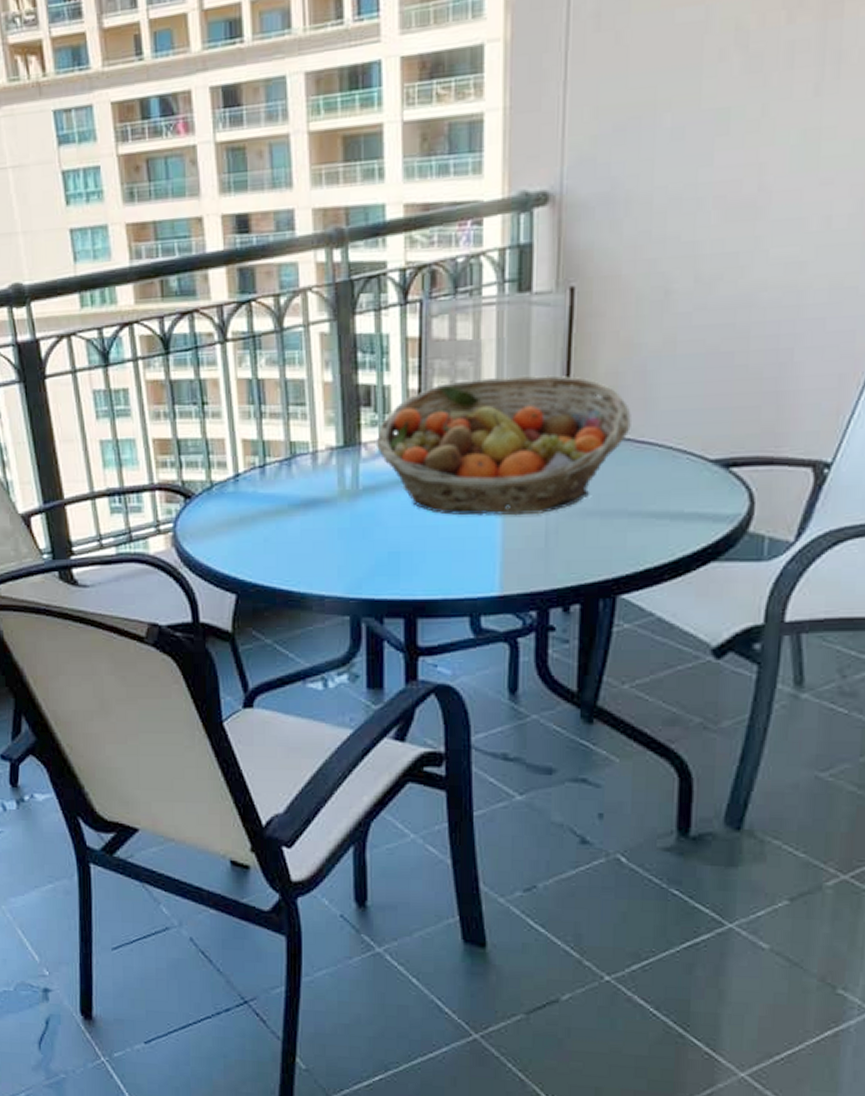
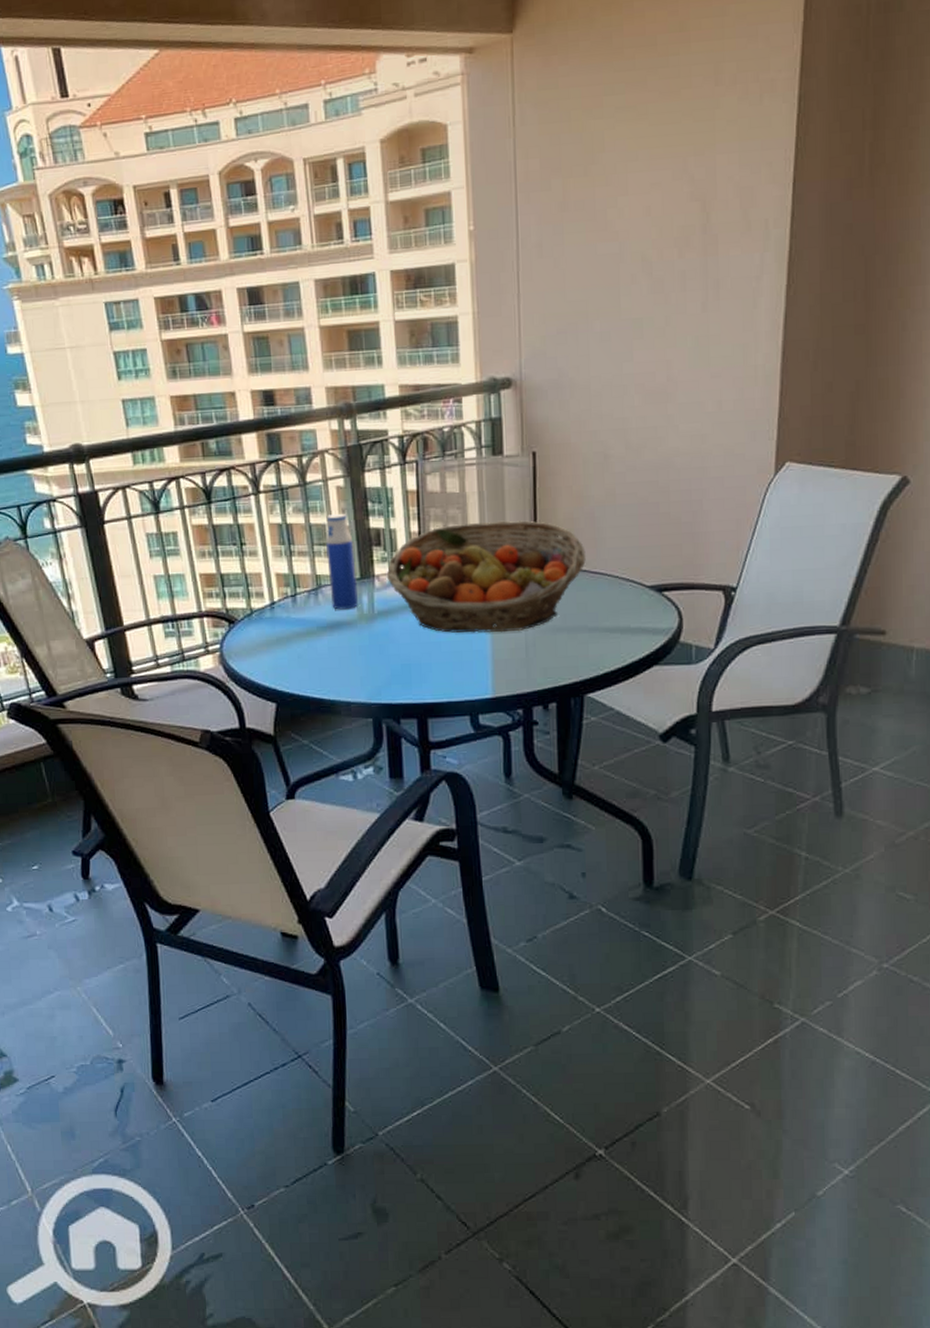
water bottle: none [304,365,340,484] -> present [326,513,359,610]

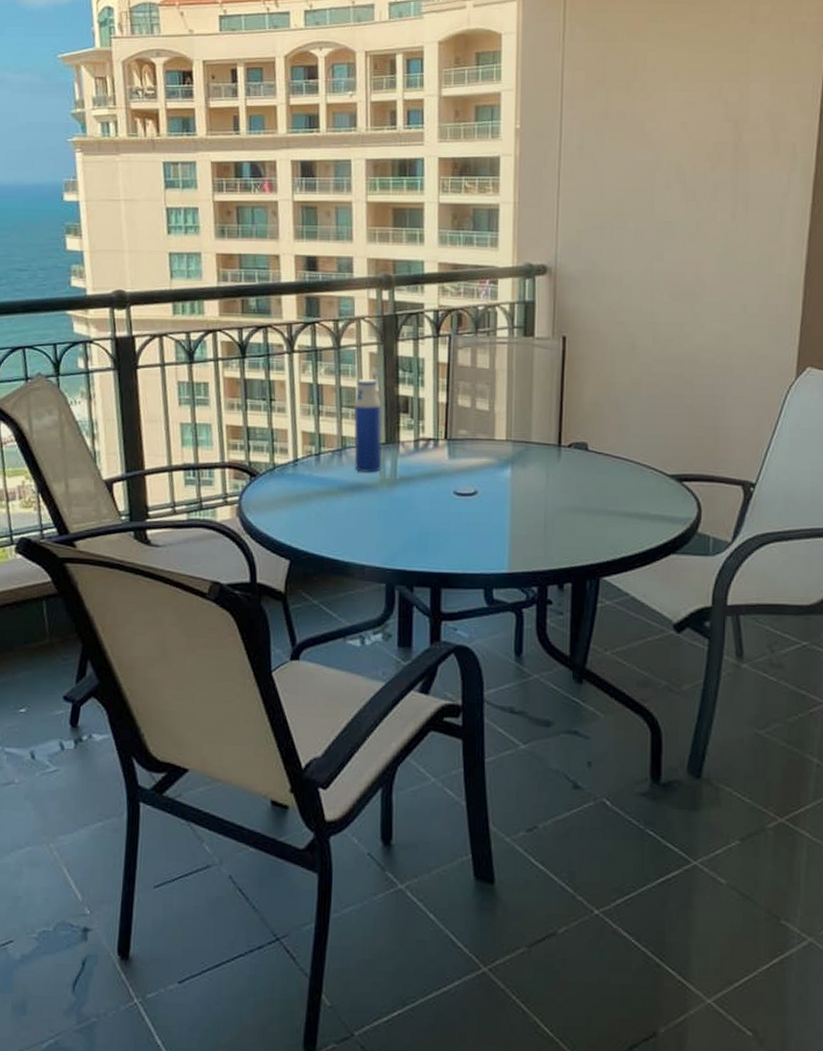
fruit basket: present [386,520,586,633] -> none [411,399,609,509]

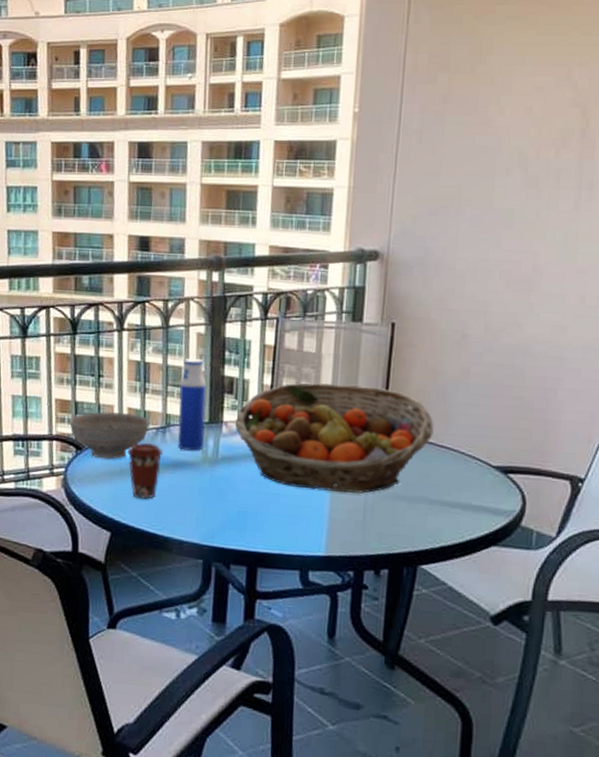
decorative bowl: none [241,436,326,485] -> present [68,412,151,460]
coffee cup: none [303,466,340,525] -> present [127,443,163,500]
fruit basket: none [411,399,609,509] -> present [234,382,434,494]

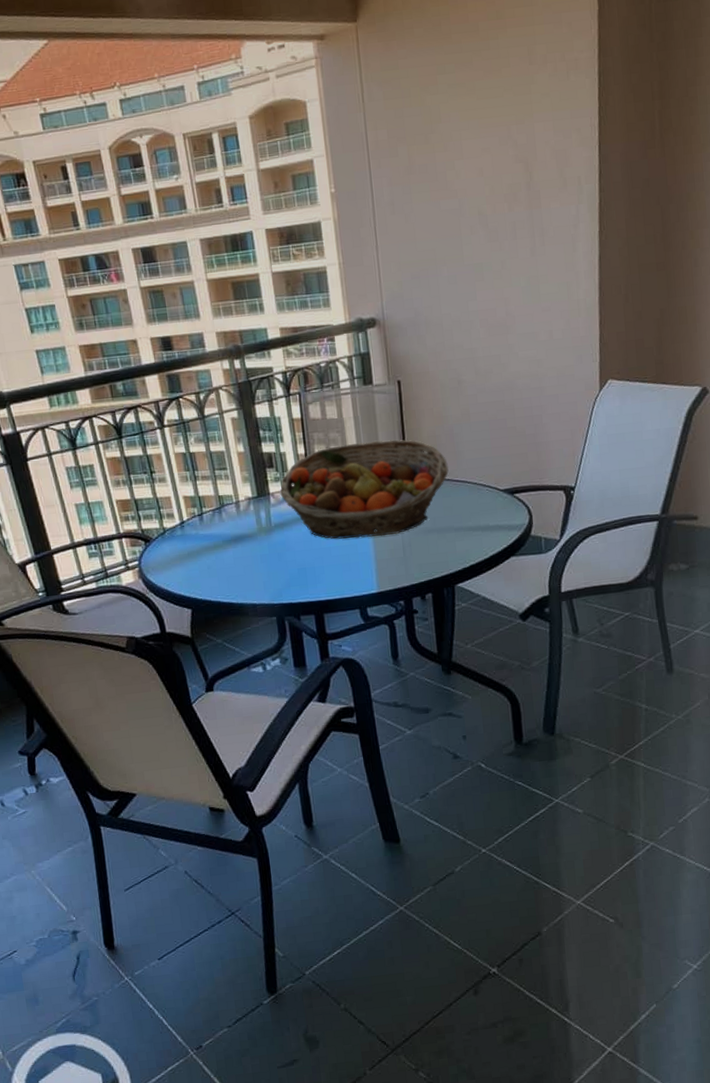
decorative bowl: present [68,412,151,460] -> none [132,500,207,547]
coffee cup: present [127,443,163,500] -> none [191,523,224,576]
water bottle: present [178,358,207,451] -> none [224,441,258,525]

